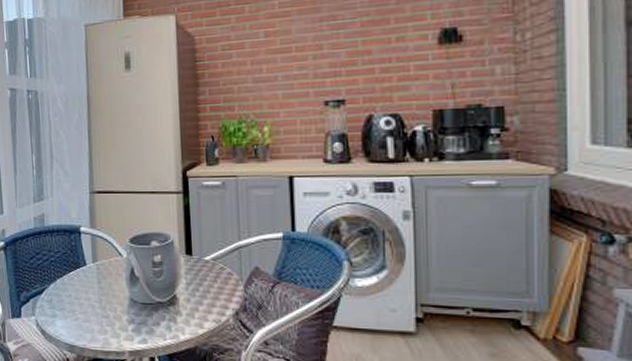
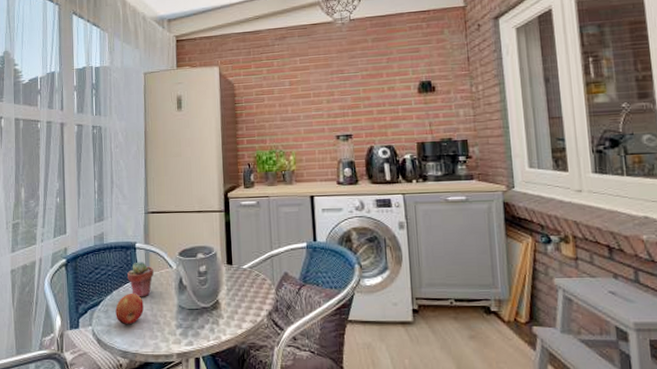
apple: none [60,282,91,317] -> present [115,293,144,325]
potted succulent: none [72,248,101,288] -> present [127,261,154,297]

